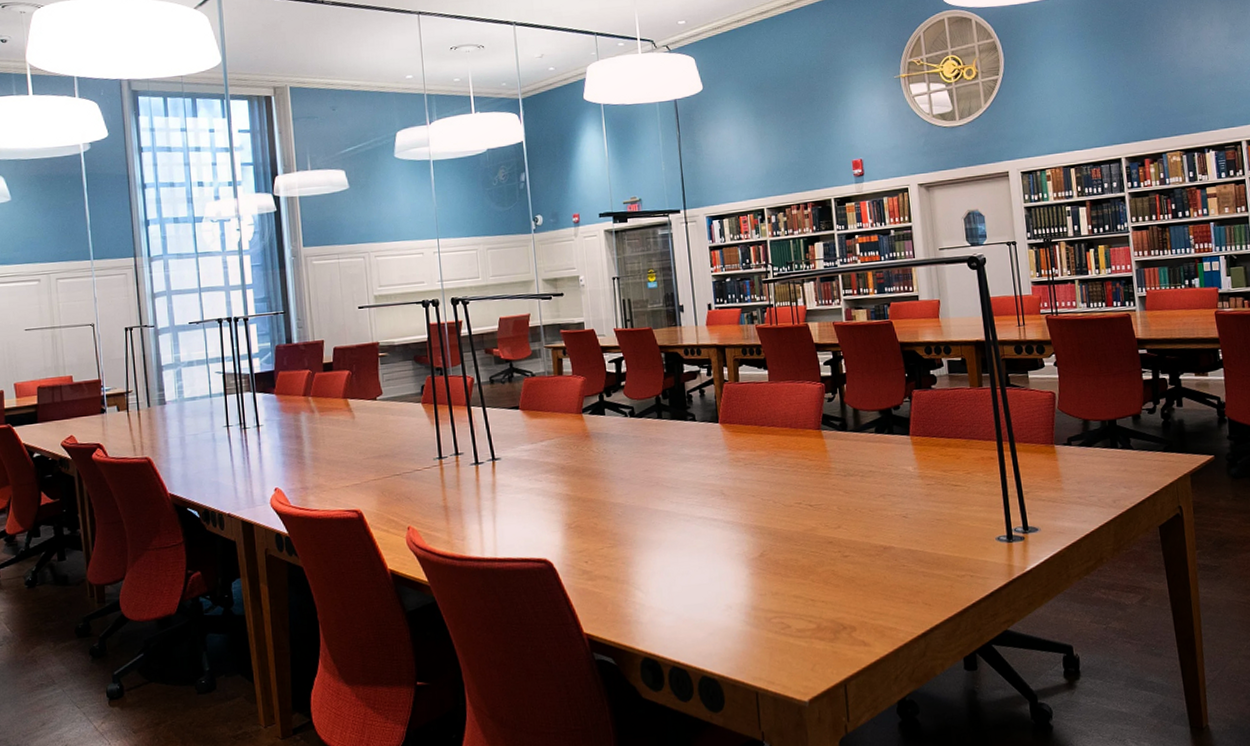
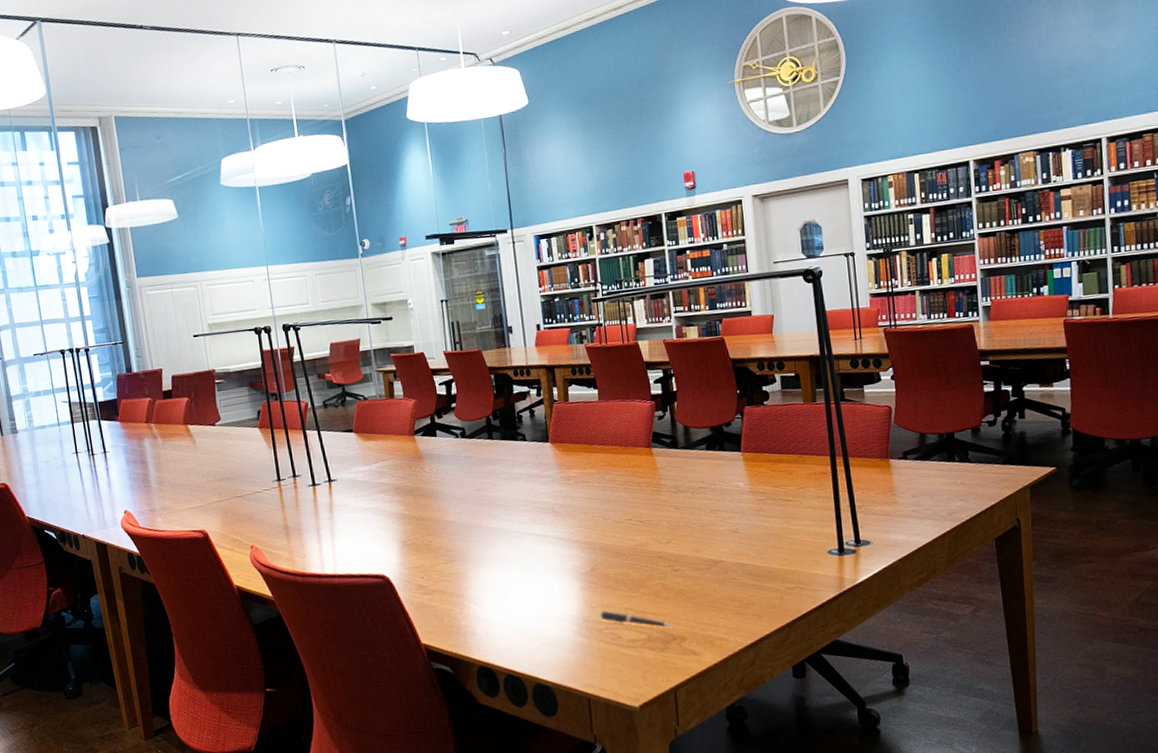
pen: none [768,598,845,617] -> present [599,610,675,628]

